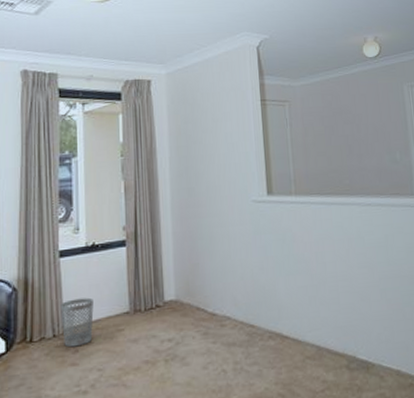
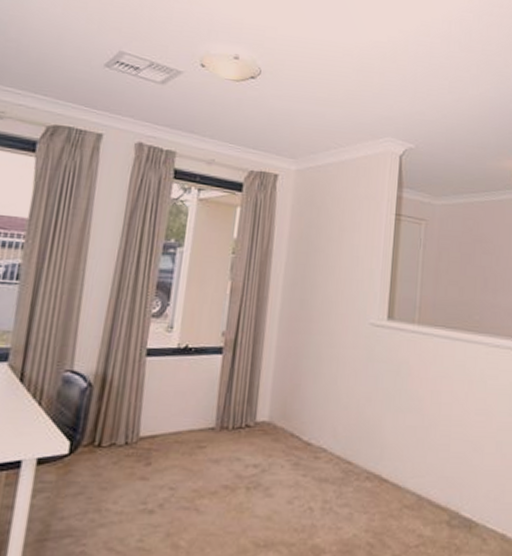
wastebasket: present [60,297,94,348] -> none [136,405,177,459]

